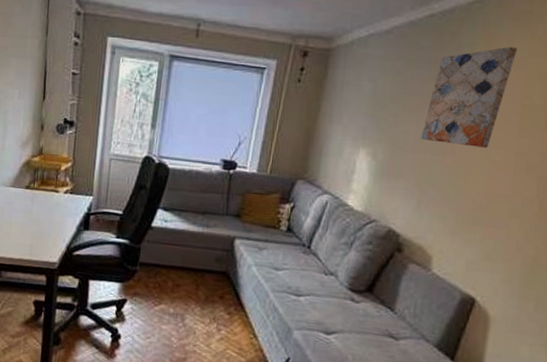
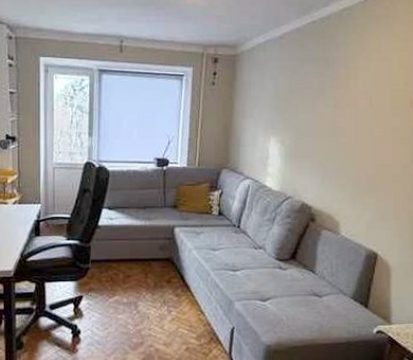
wall art: present [420,46,517,148] -> none [317,43,381,127]

